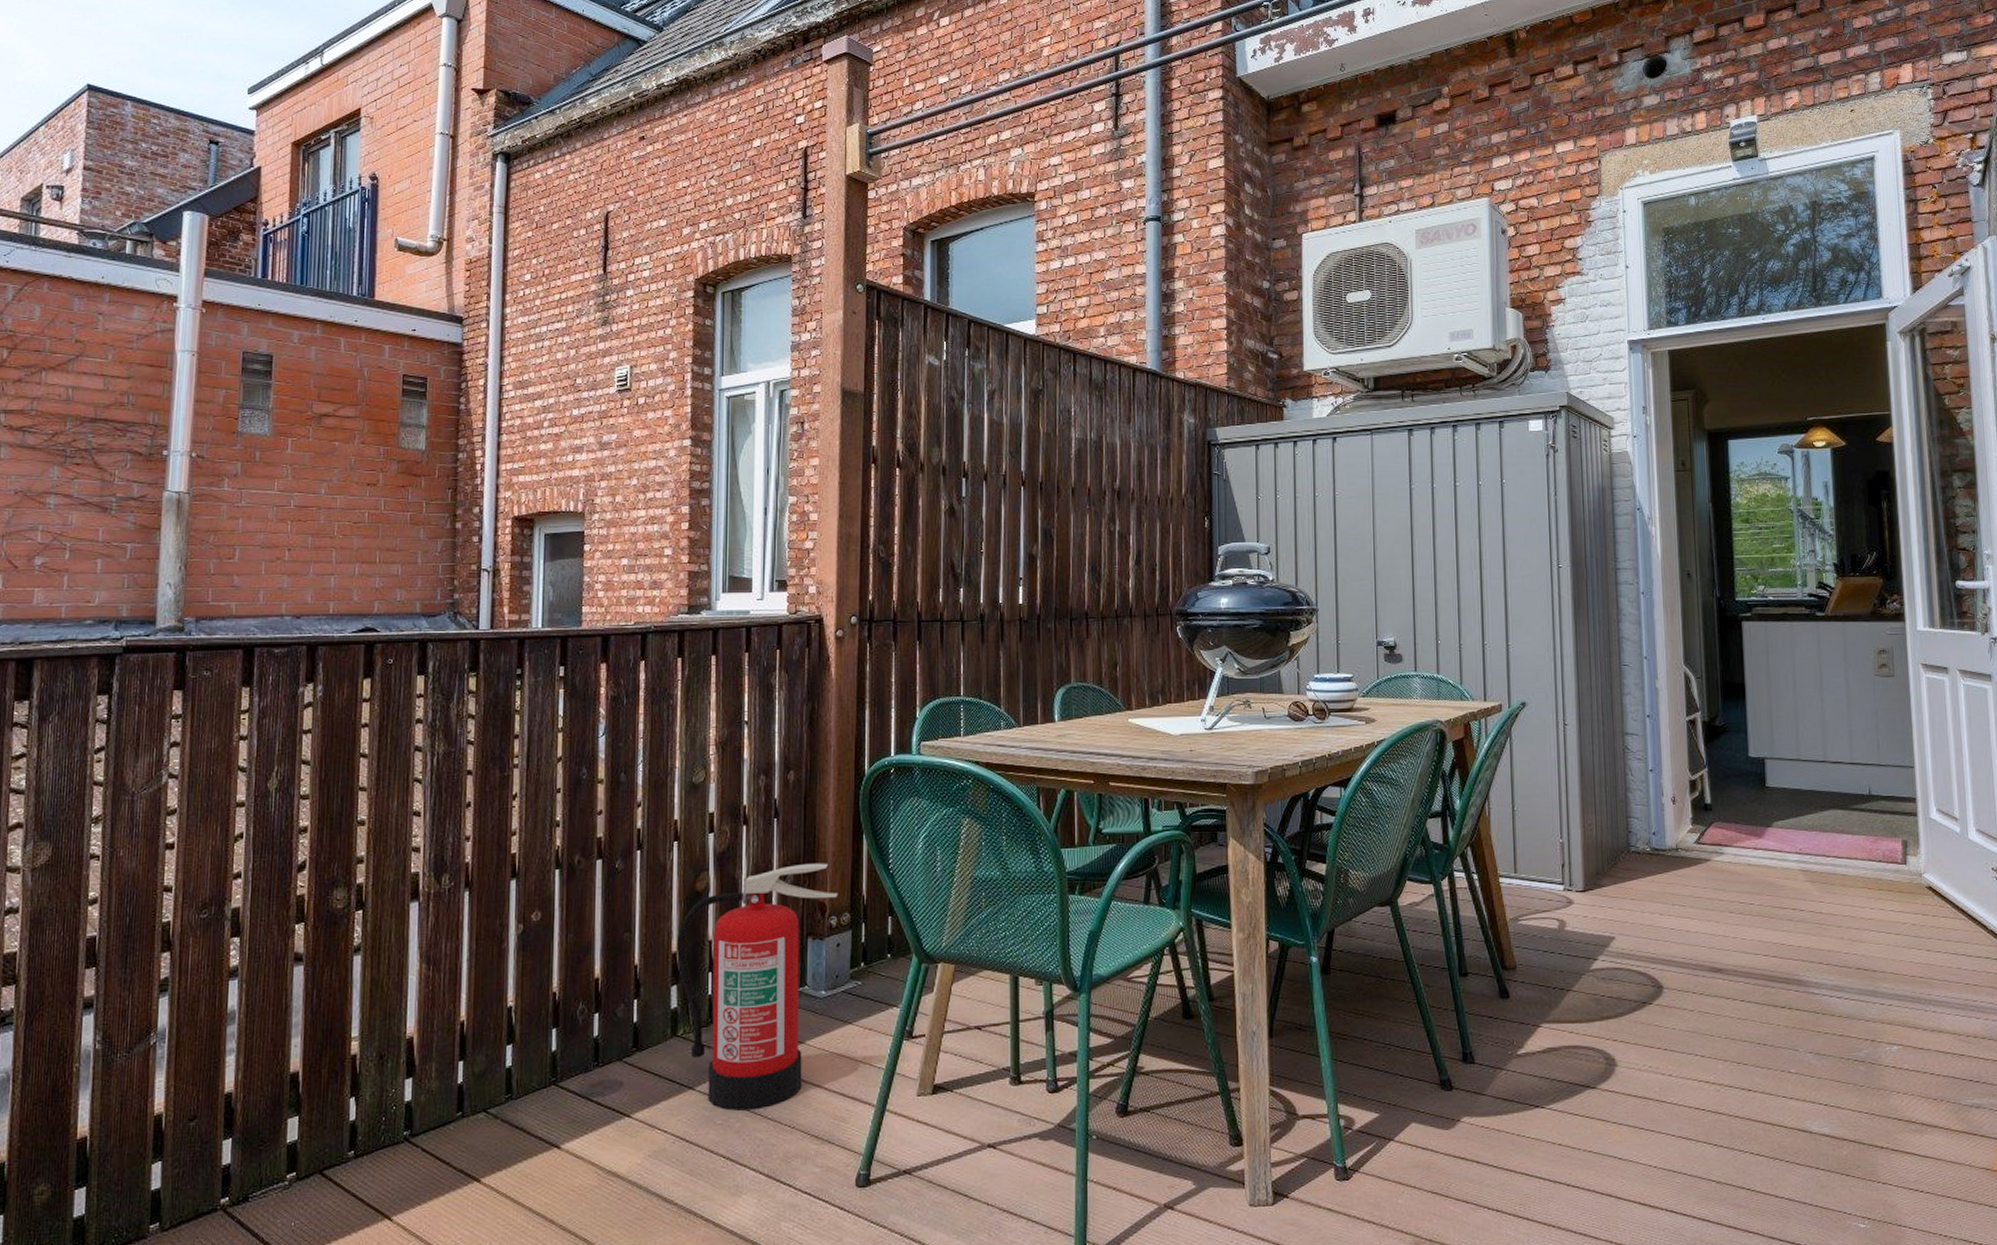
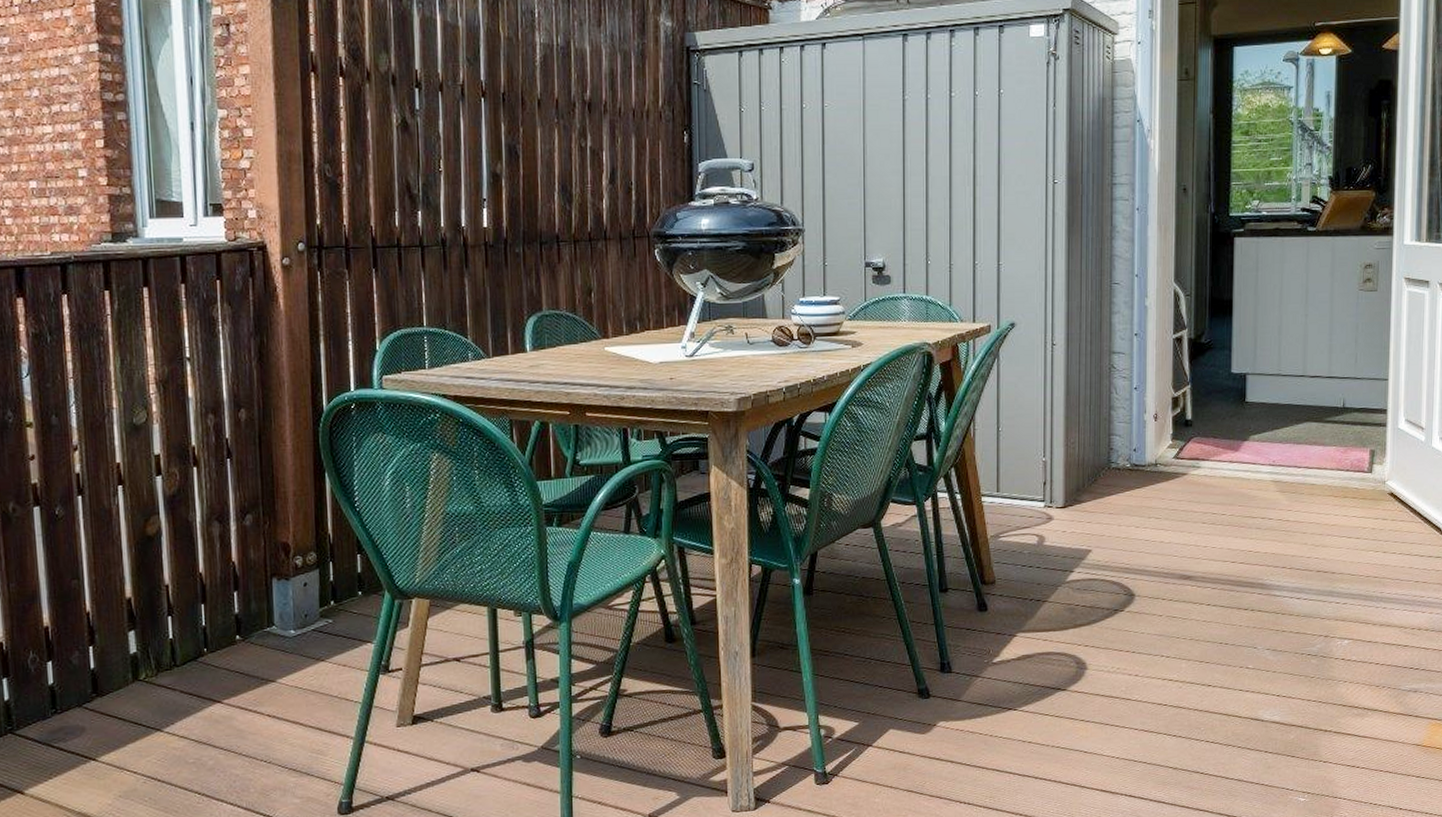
fire extinguisher: present [677,863,838,1111] -> none [130,503,302,749]

